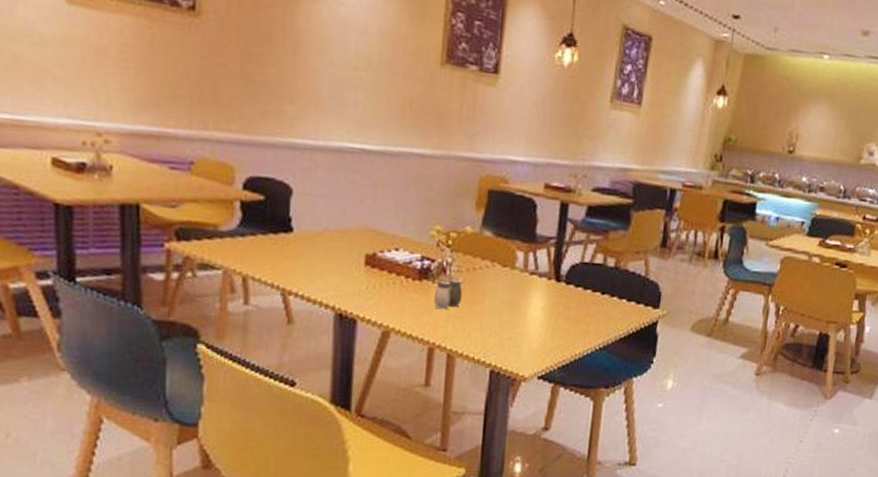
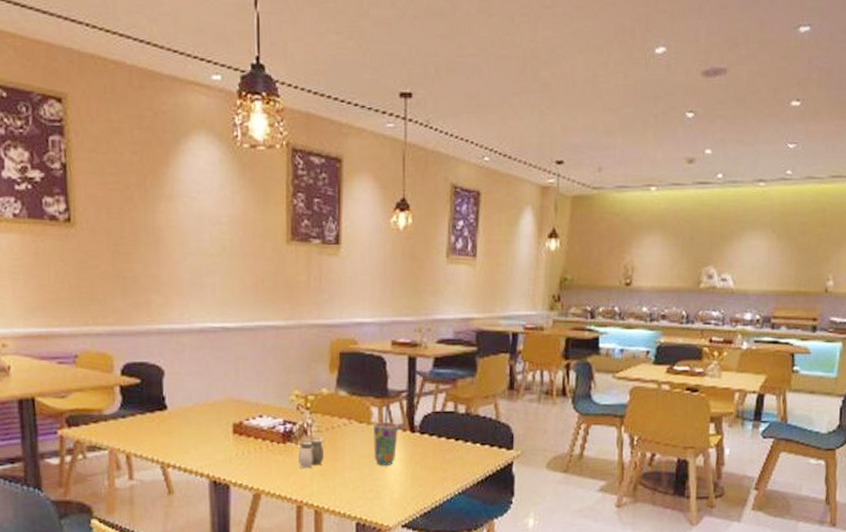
cup: none [515,251,543,314] -> present [374,405,398,466]

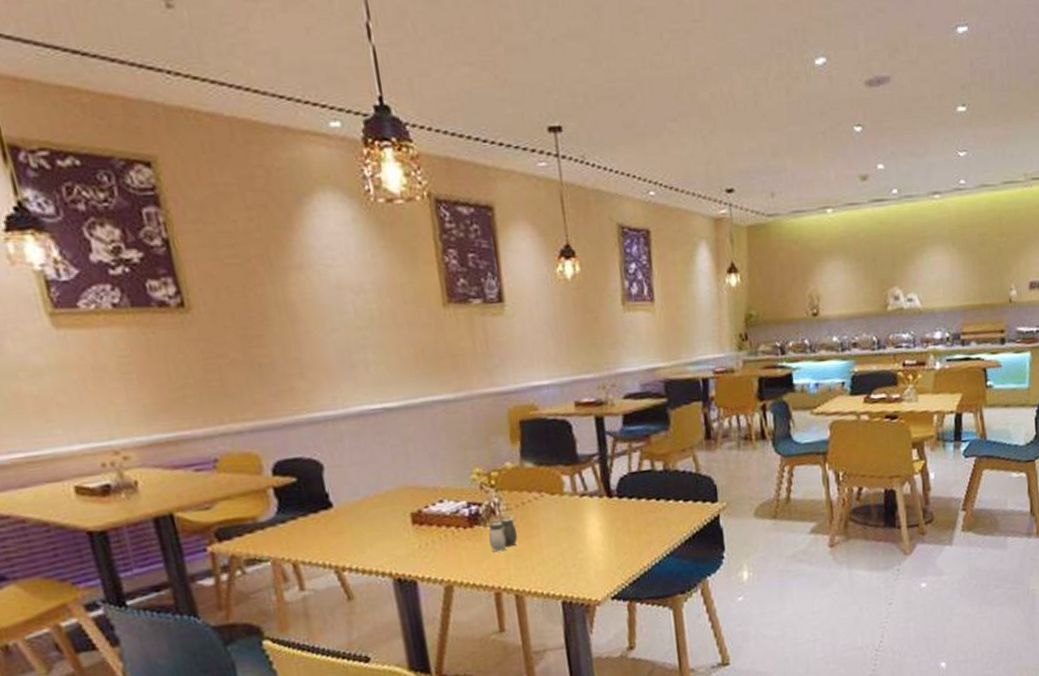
cup: present [374,405,398,466] -> none [567,472,595,538]

